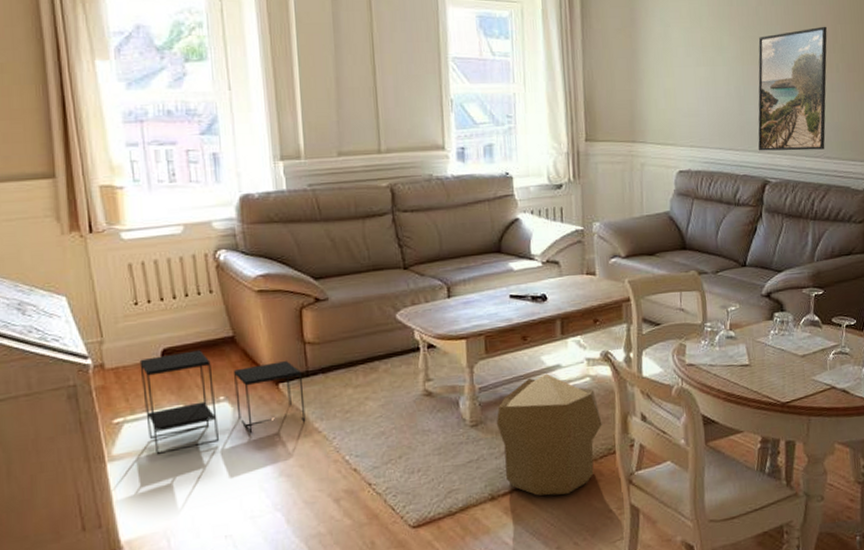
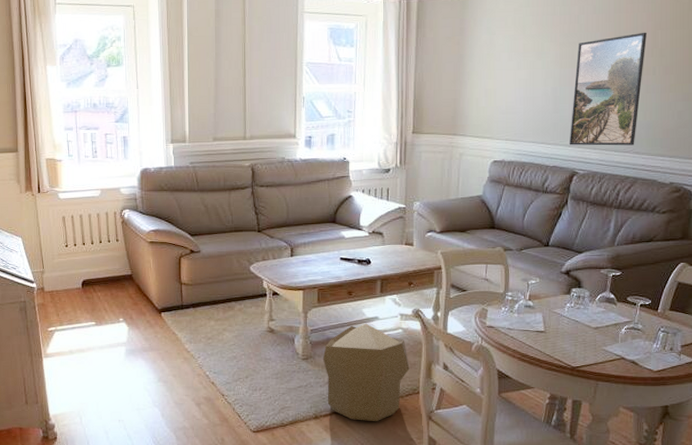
side table: present [139,350,306,456] -> none [67,283,179,357]

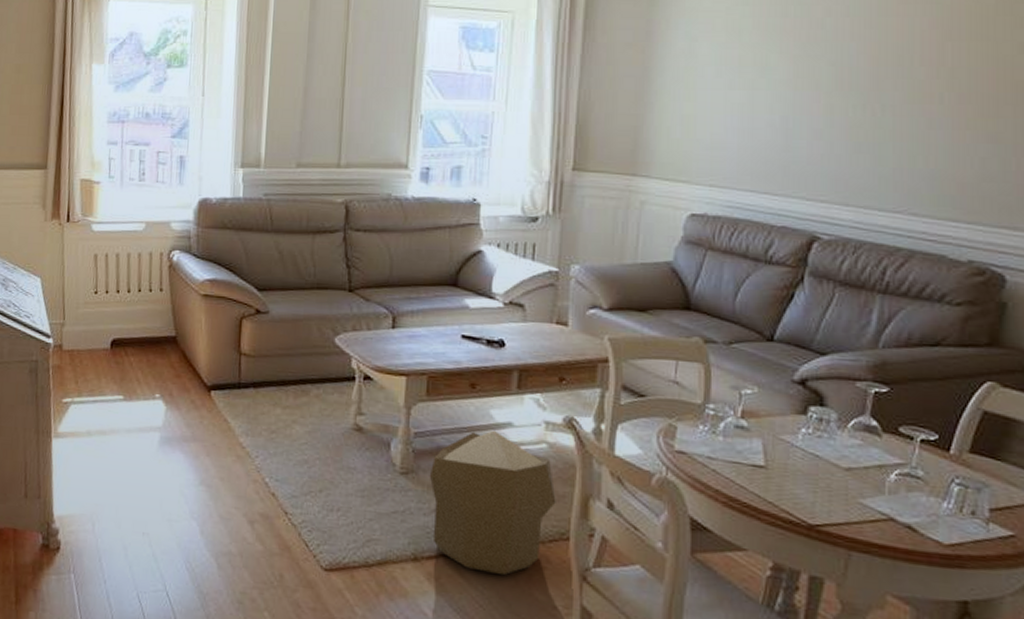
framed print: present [569,32,647,146] -> none [806,43,929,203]

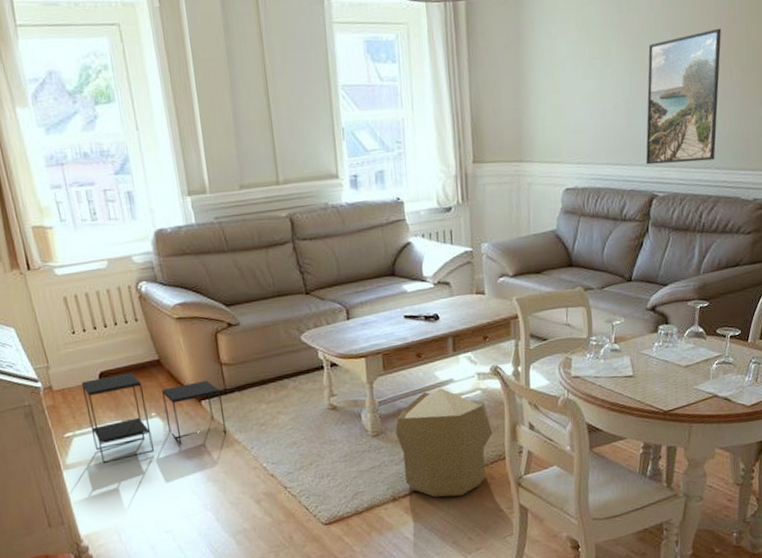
side table: none [90,345,234,441] -> present [81,372,227,464]
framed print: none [806,43,929,203] -> present [645,28,721,165]

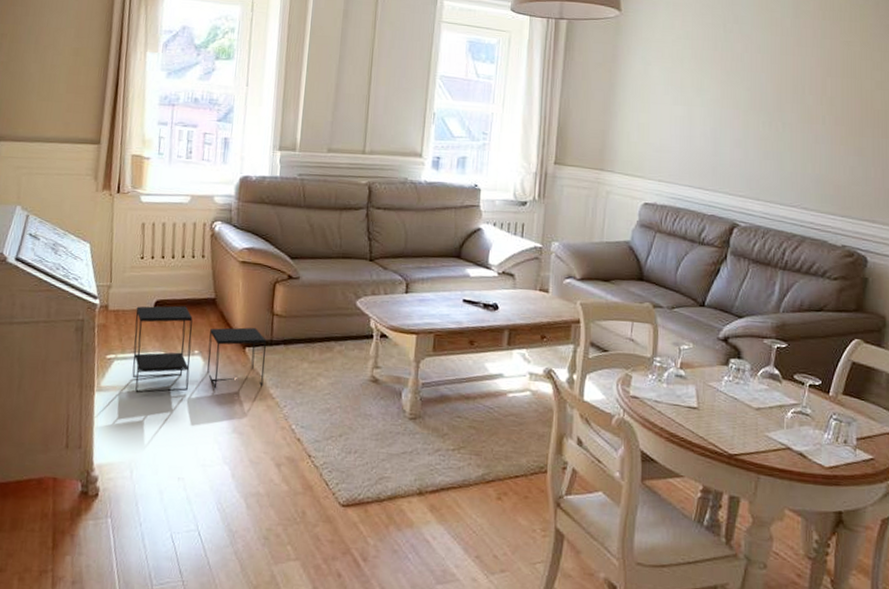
pouf: present [395,387,493,497] -> none [433,380,537,504]
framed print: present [645,28,721,165] -> none [729,77,815,200]

